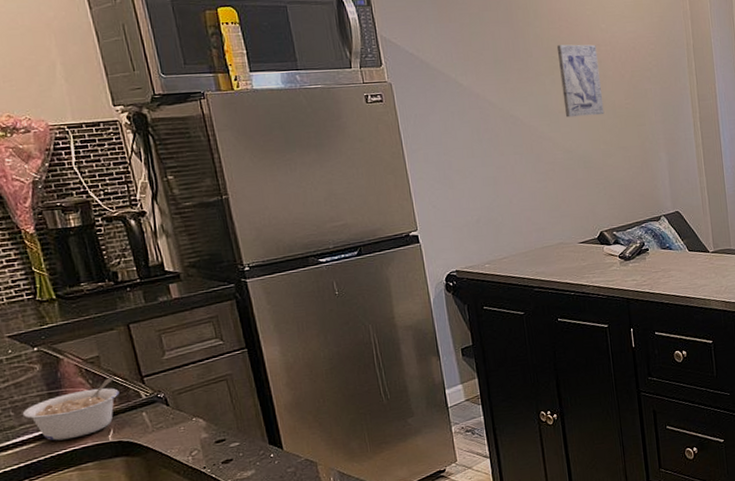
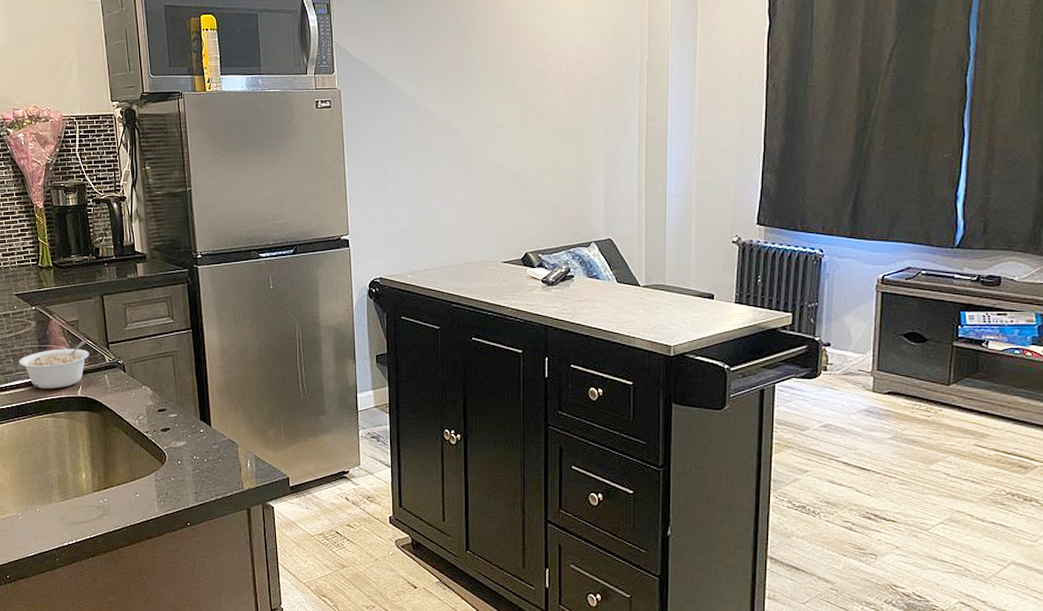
wall art: present [556,44,605,118] -> none [502,56,544,132]

